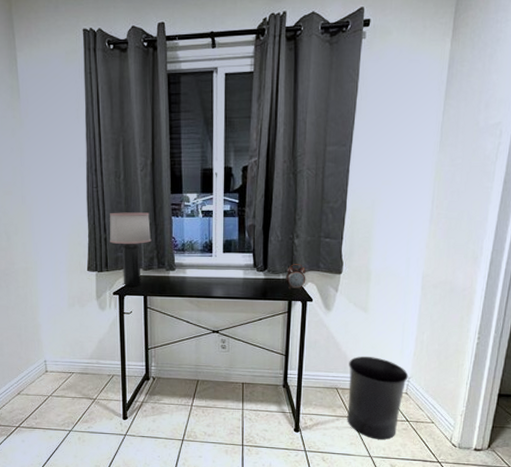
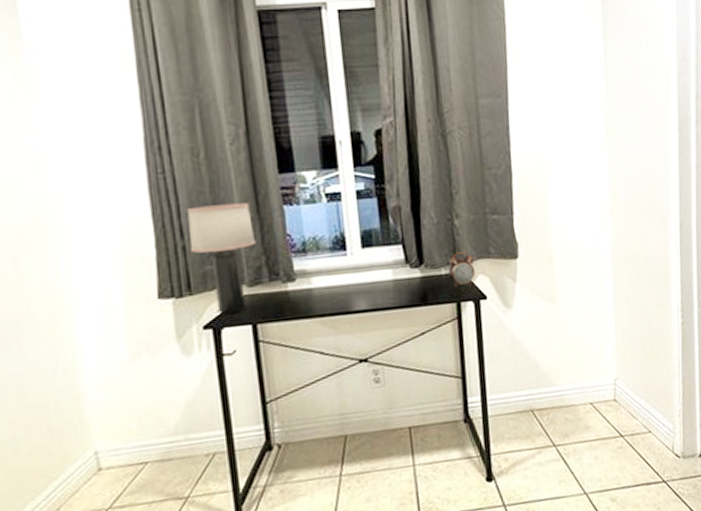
waste bin: present [347,357,409,440] -> none [542,360,614,469]

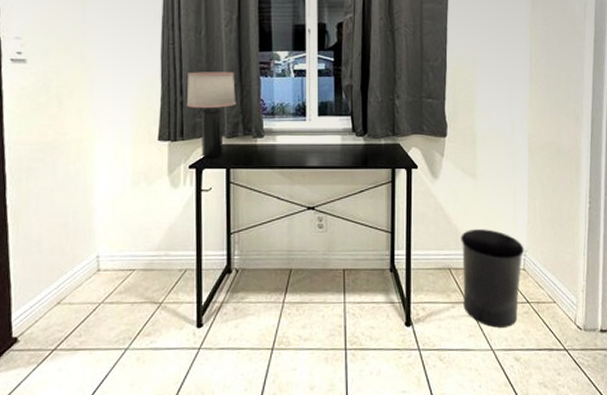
alarm clock: present [448,252,476,287] -> none [387,127,410,156]
waste bin: none [542,360,614,469] -> present [461,229,524,328]

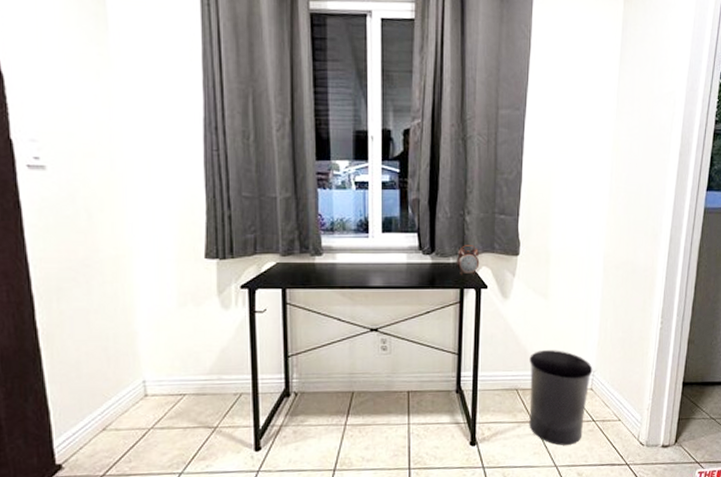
table lamp: present [186,72,237,158] -> none [234,182,292,277]
alarm clock: none [387,127,410,156] -> present [456,245,480,275]

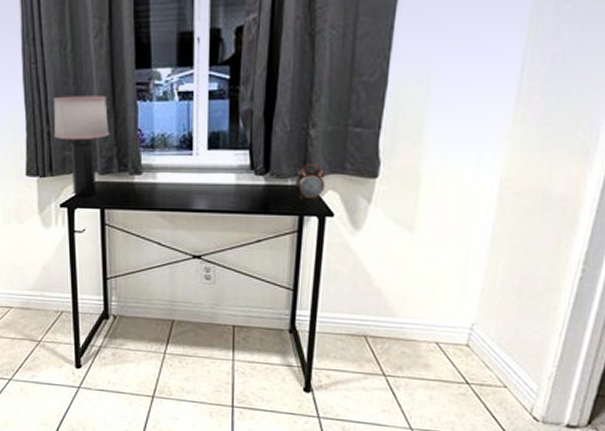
table lamp: none [234,182,292,277] -> present [53,96,110,196]
waste bin: present [529,350,593,445] -> none [379,293,472,407]

